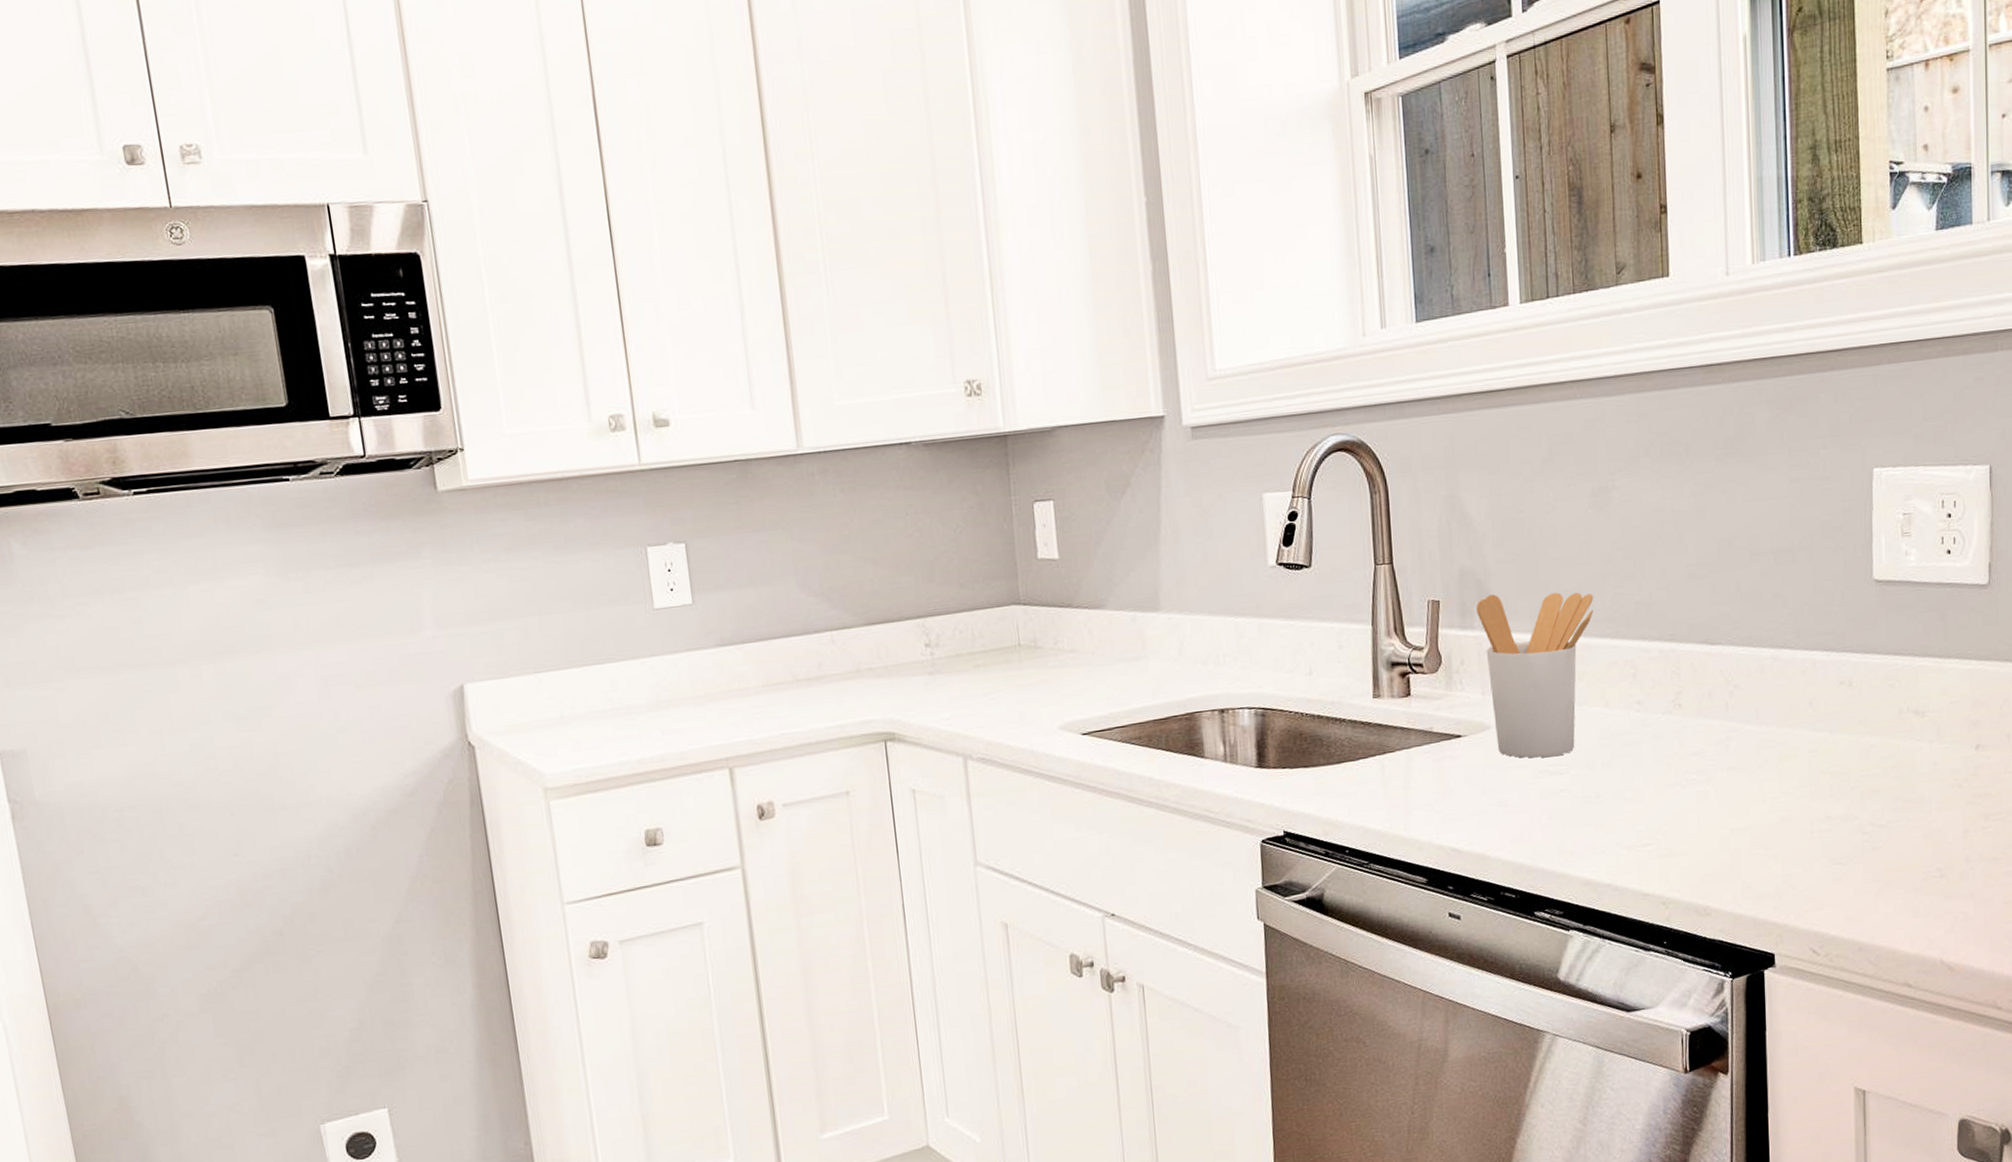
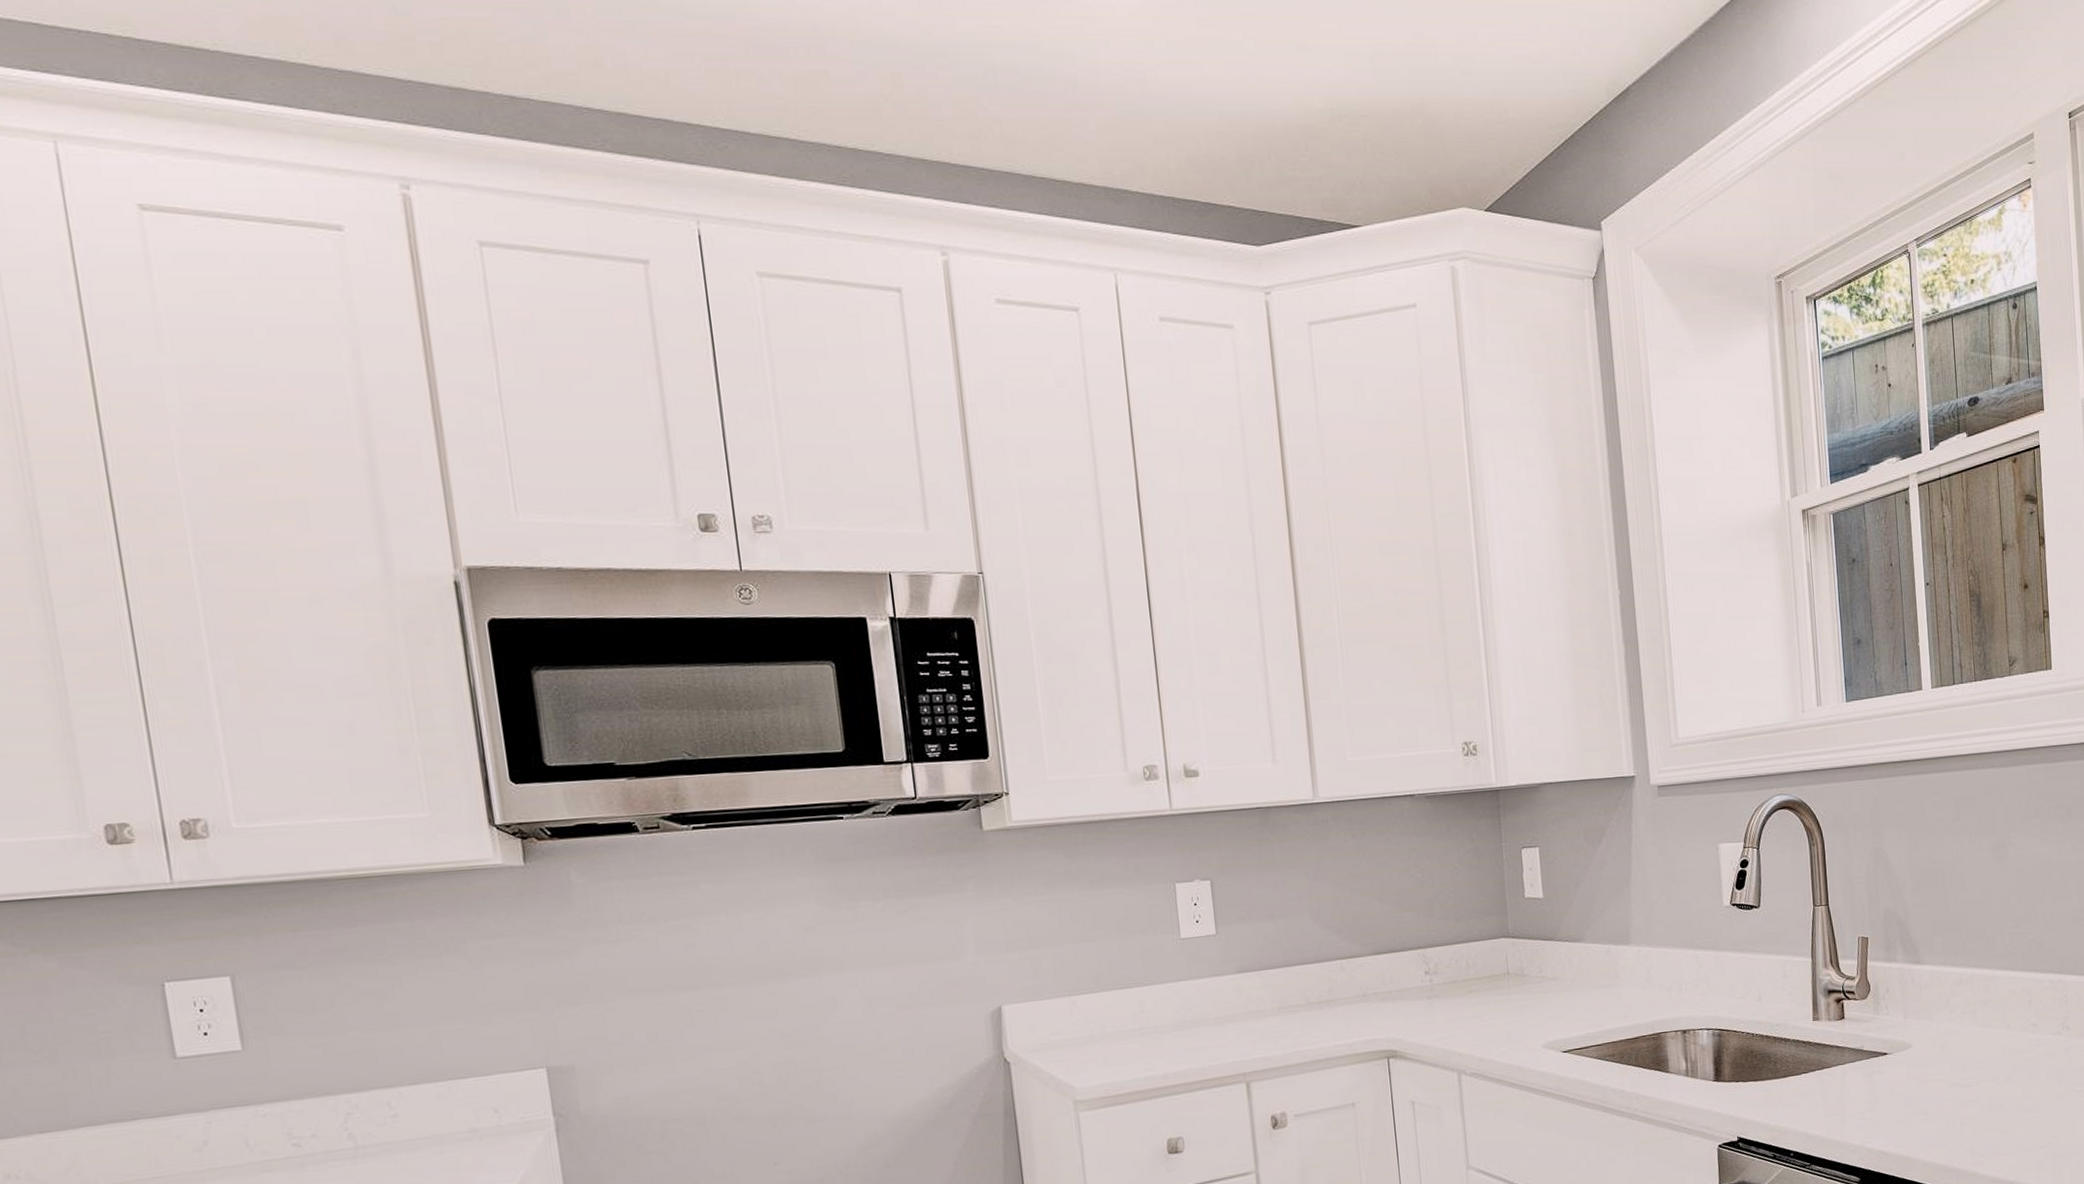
utensil holder: present [1476,592,1594,758] -> none [1899,931,1996,1073]

